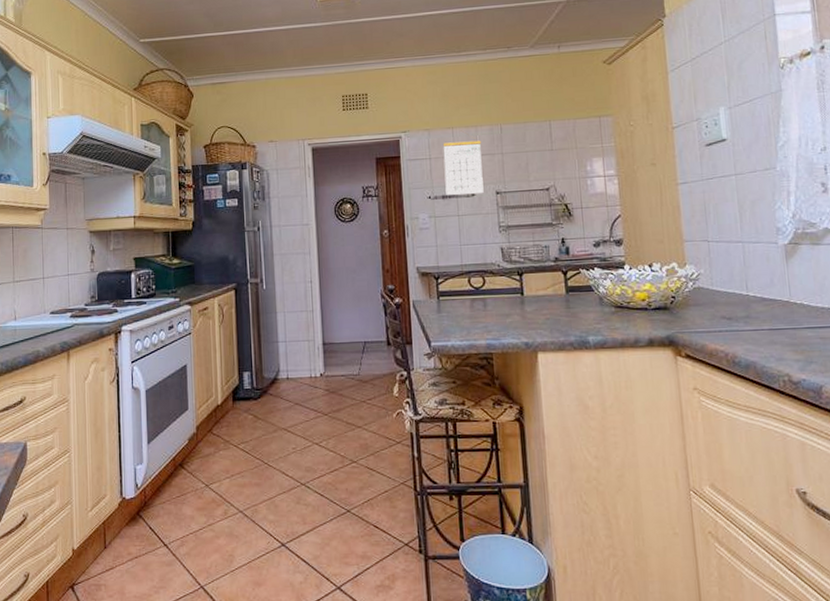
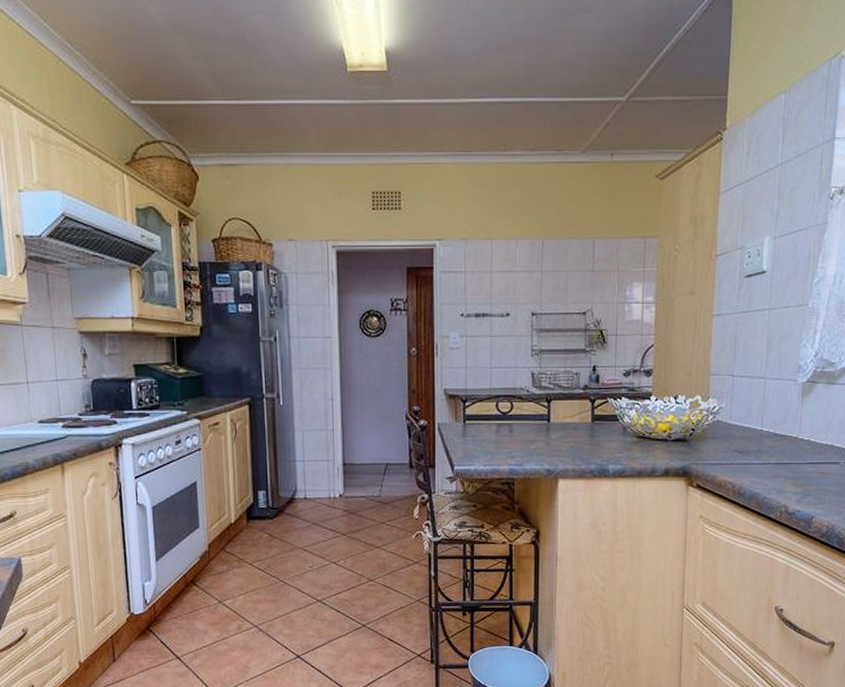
calendar: present [442,140,484,195] -> none [479,254,521,313]

